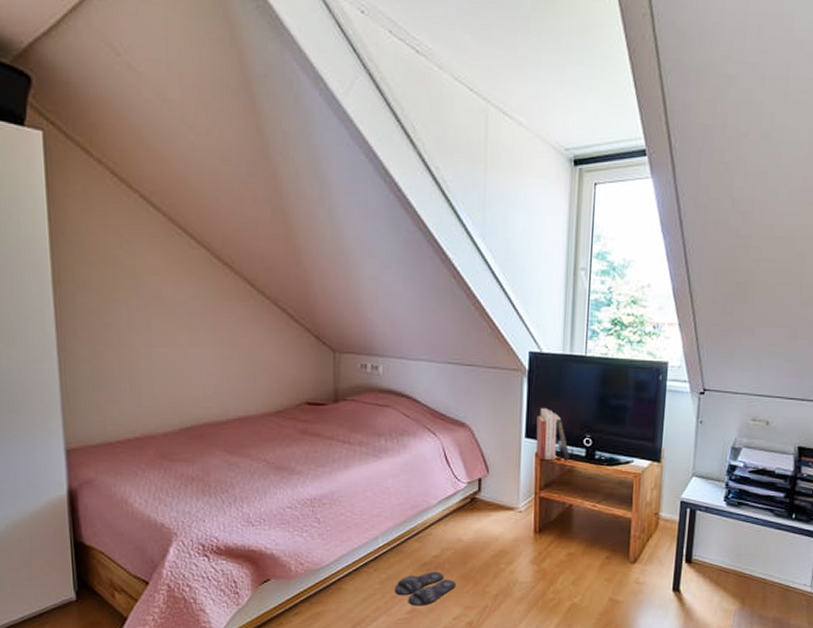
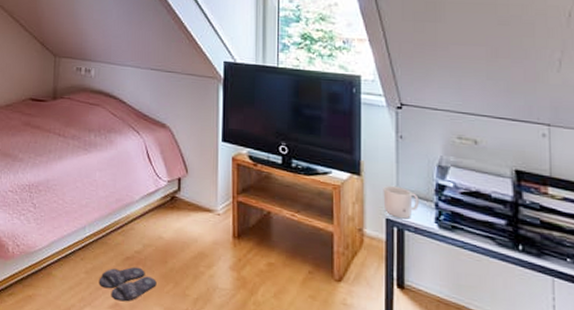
books: present [535,407,570,461] -> none [232,113,266,166]
mug: none [679,469,712,500] -> present [383,185,419,219]

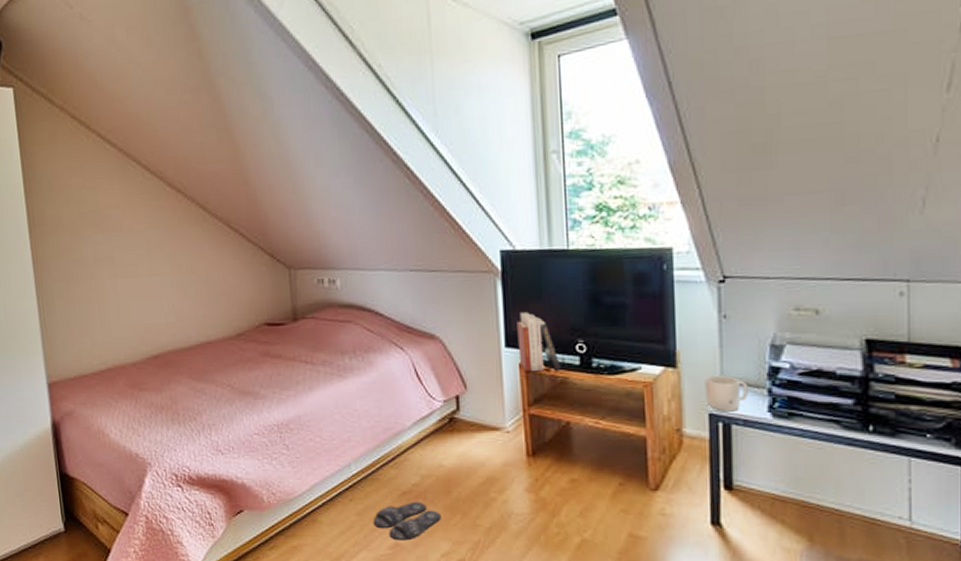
books: none [232,113,266,166] -> present [517,311,561,373]

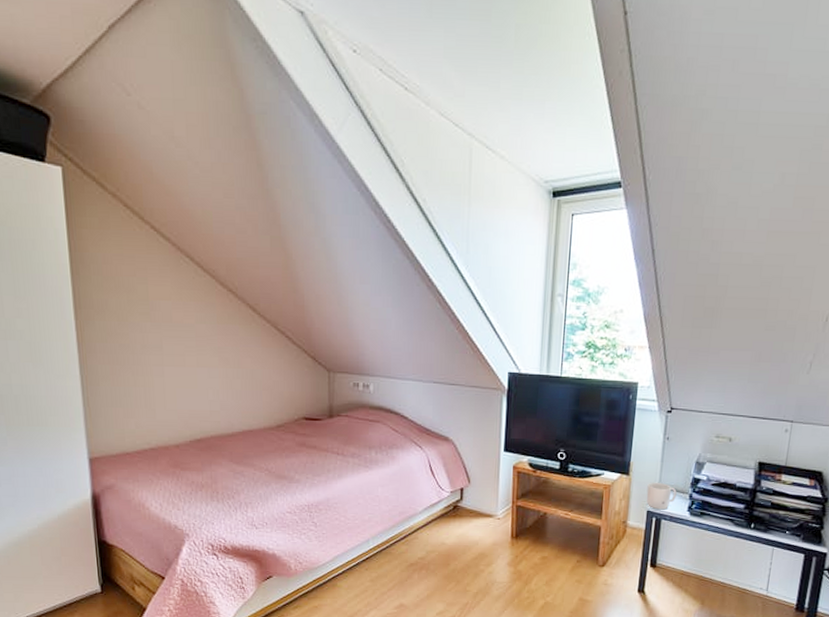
slippers: present [373,501,441,541] -> none [384,571,440,602]
books: present [517,311,561,373] -> none [513,423,545,473]

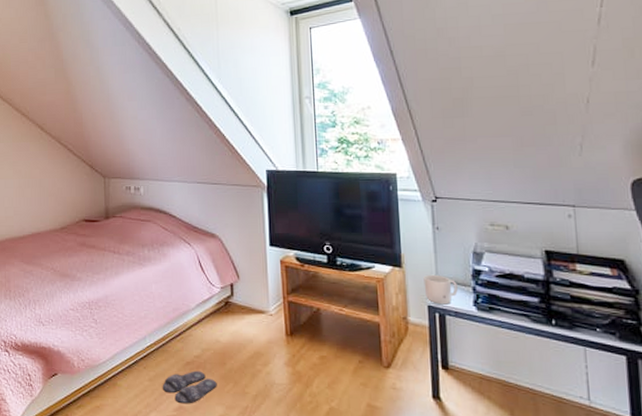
slippers: none [384,571,440,602] -> present [162,371,217,404]

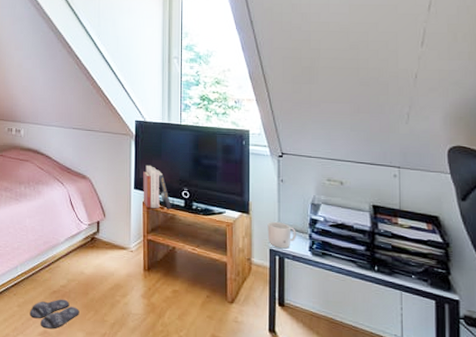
books: none [278,218,313,267] -> present [143,164,171,209]

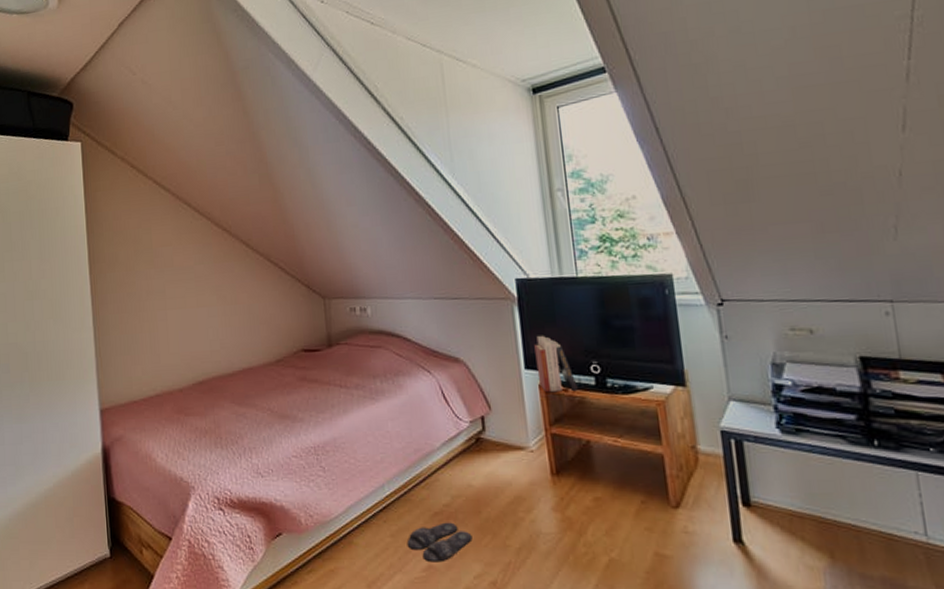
mug: present [267,221,296,249] -> none [713,392,756,429]

